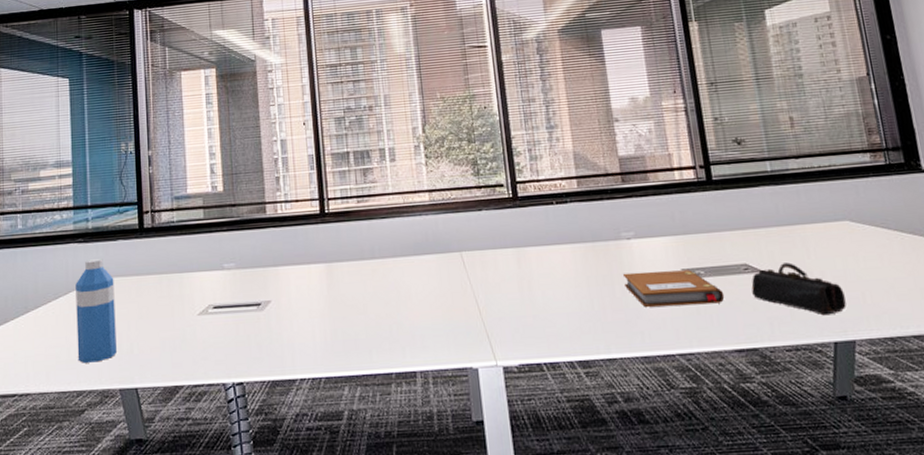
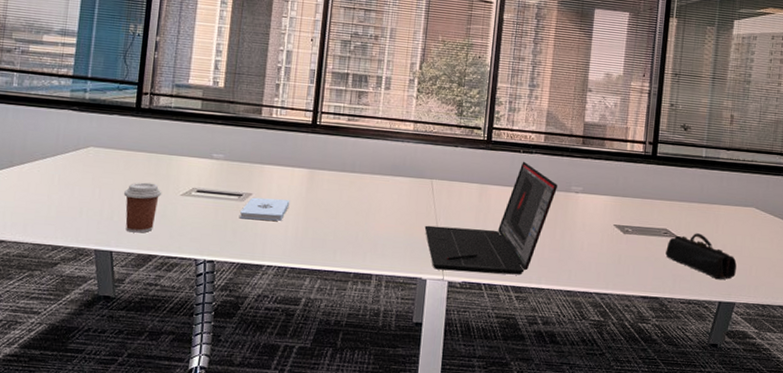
water bottle: present [75,259,117,363] -> none [57,128,104,223]
coffee cup: none [139,306,179,364] -> present [123,182,162,233]
notepad: none [262,300,313,331] -> present [240,197,290,221]
laptop: none [463,213,605,355] -> present [424,161,557,275]
notebook: present [622,270,725,307] -> none [564,220,643,257]

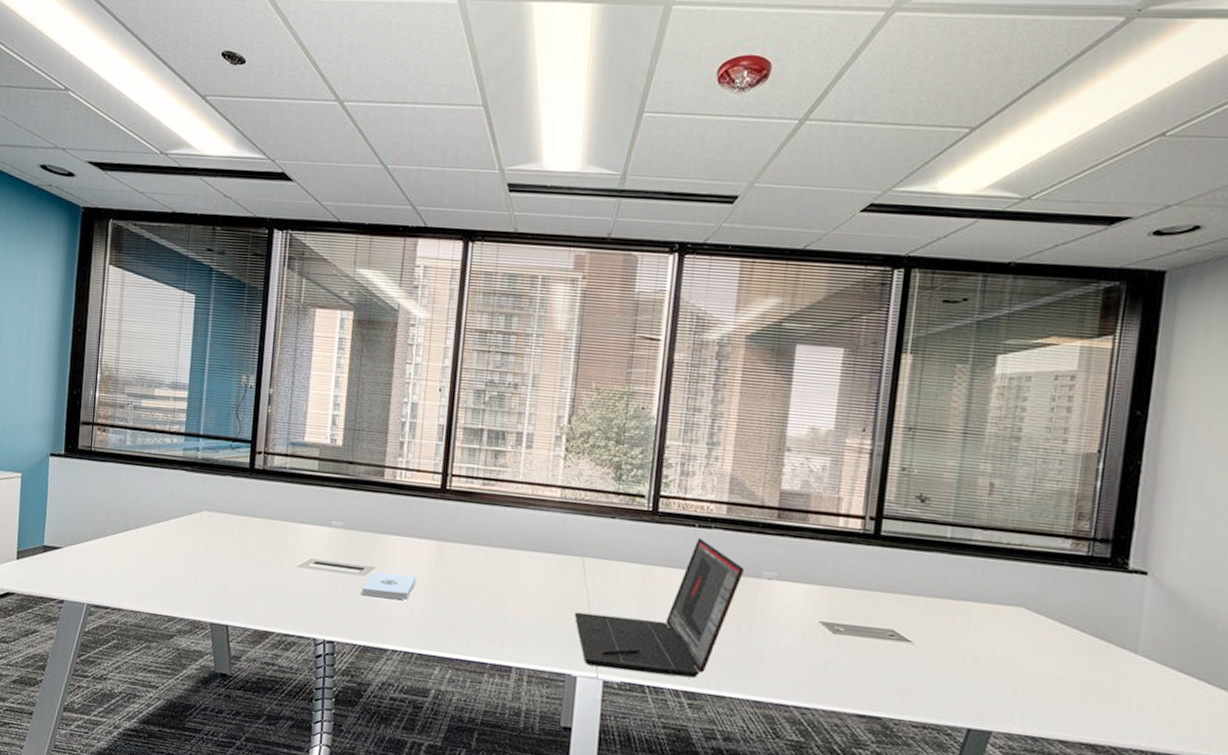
coffee cup: present [123,182,162,233] -> none [238,551,278,607]
pencil case: present [665,233,737,280] -> none [891,637,995,701]

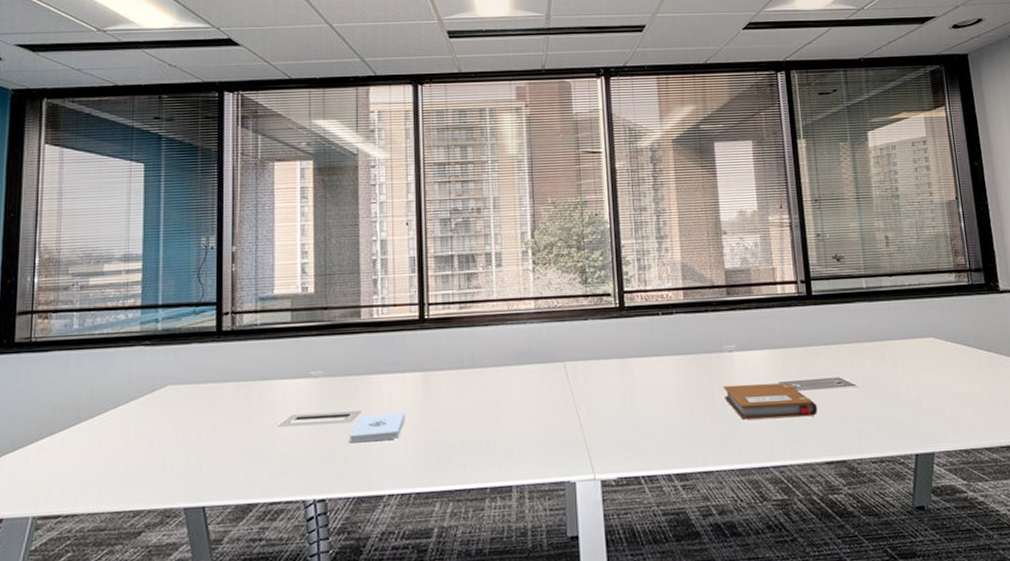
laptop: present [574,537,744,678] -> none [564,324,708,468]
notebook: none [752,613,860,665] -> present [723,383,818,420]

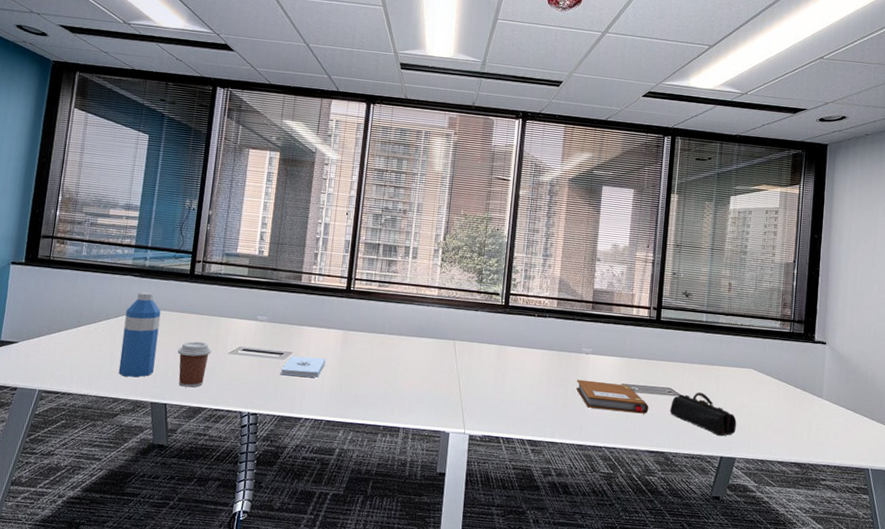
water bottle: none [136,364,185,480] -> present [118,292,161,378]
coffee cup: none [211,417,257,480] -> present [177,341,212,388]
pencil case: none [843,377,928,428] -> present [670,392,737,436]

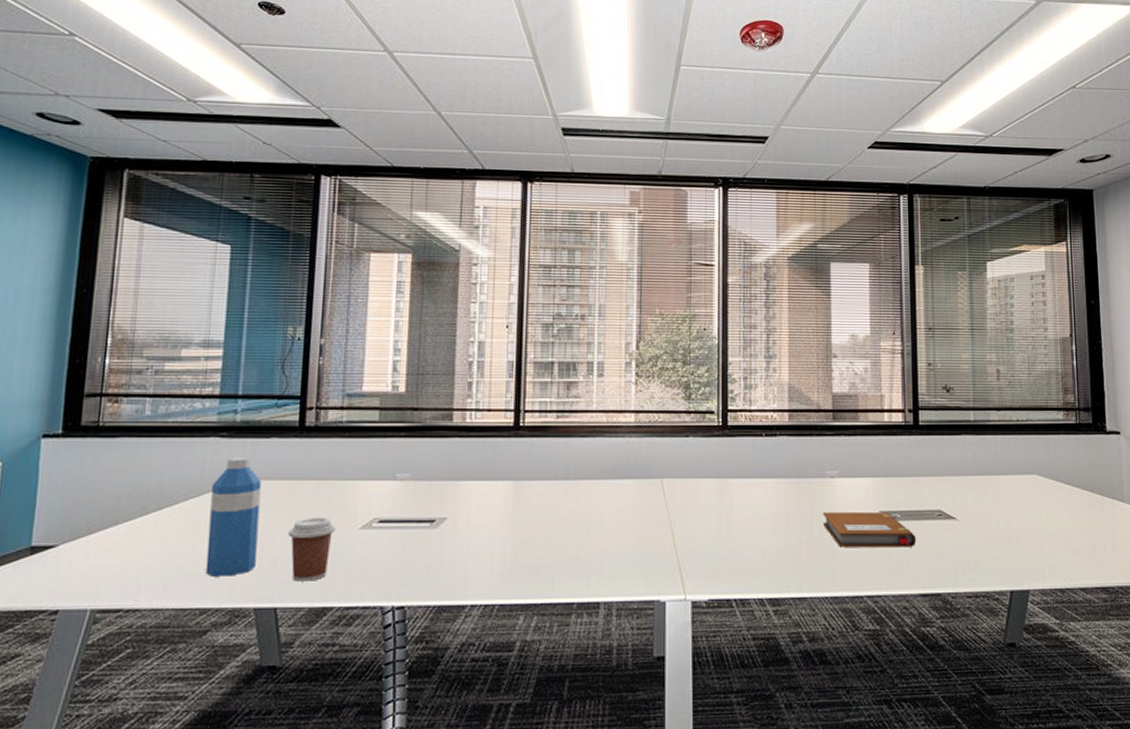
notepad: present [281,355,326,378] -> none [433,520,494,550]
pencil case: present [670,392,737,436] -> none [942,511,1025,565]

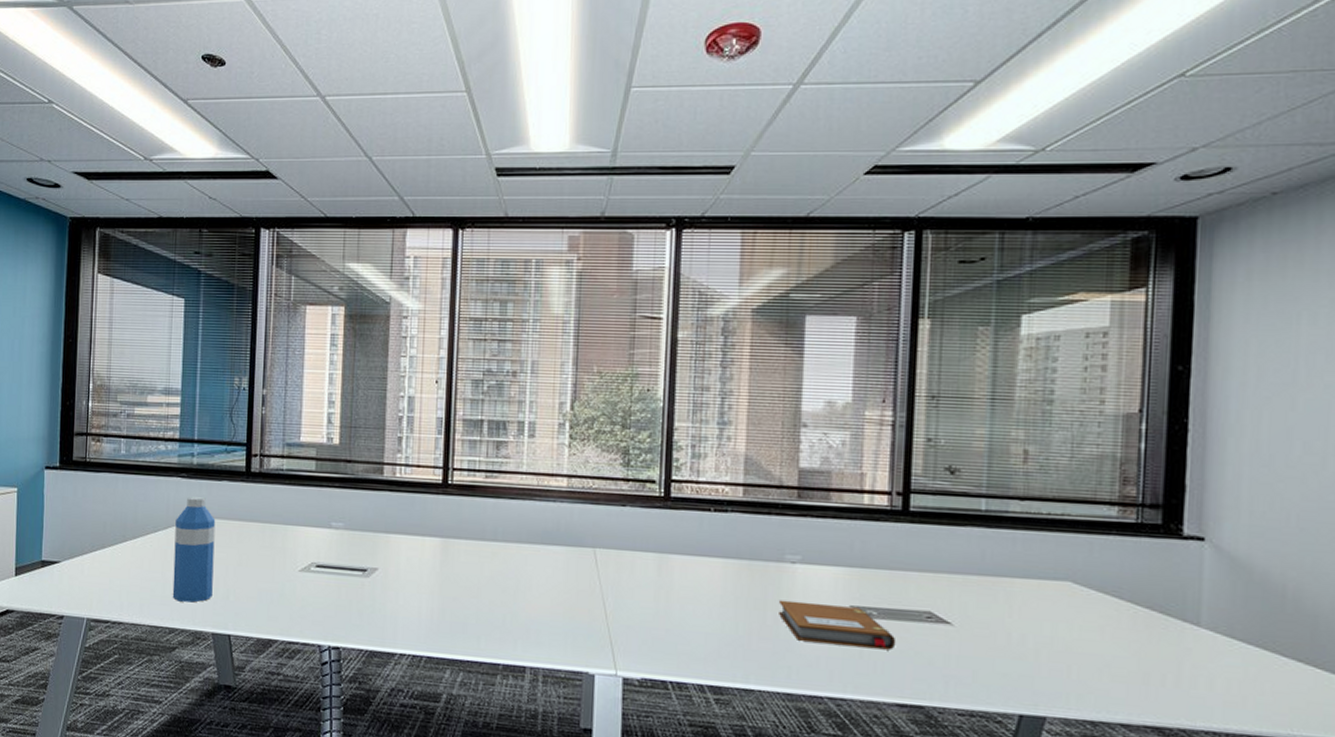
coffee cup: present [287,517,336,582] -> none [238,556,279,615]

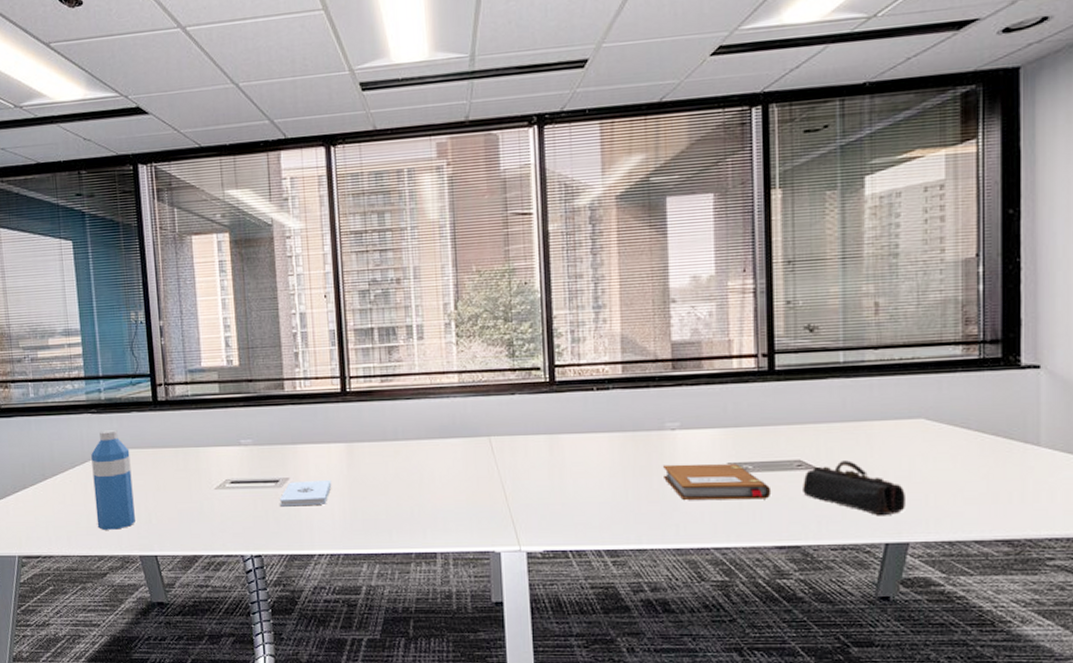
notepad: none [366,572,422,601] -> present [280,479,332,507]
pencil case: none [931,617,1045,684] -> present [803,460,905,516]

